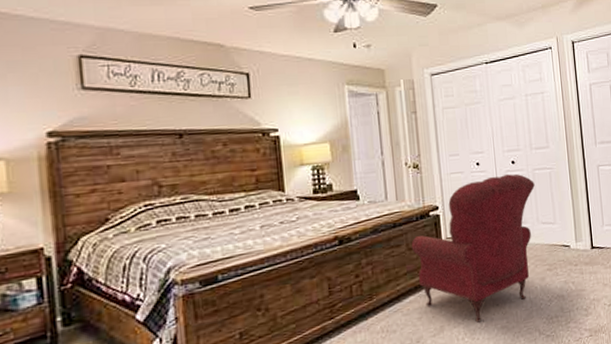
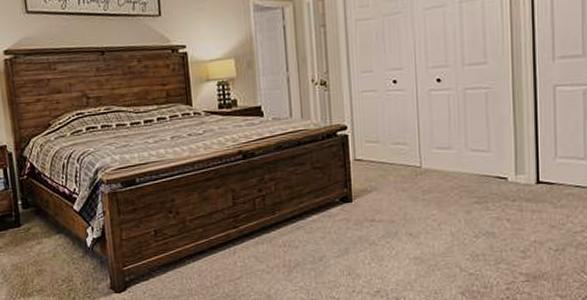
armchair: present [411,173,535,323] -> none [316,93,465,250]

